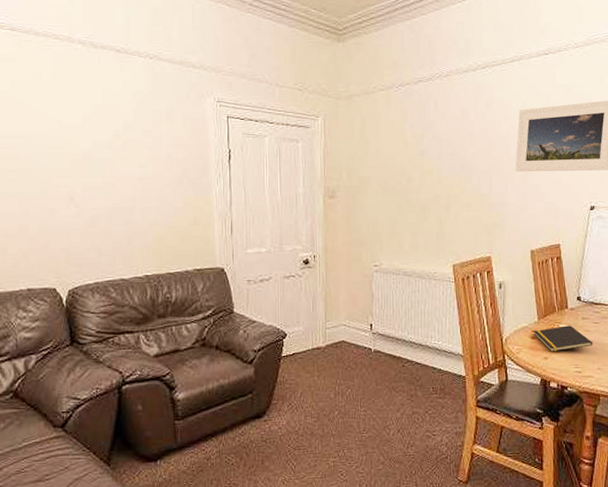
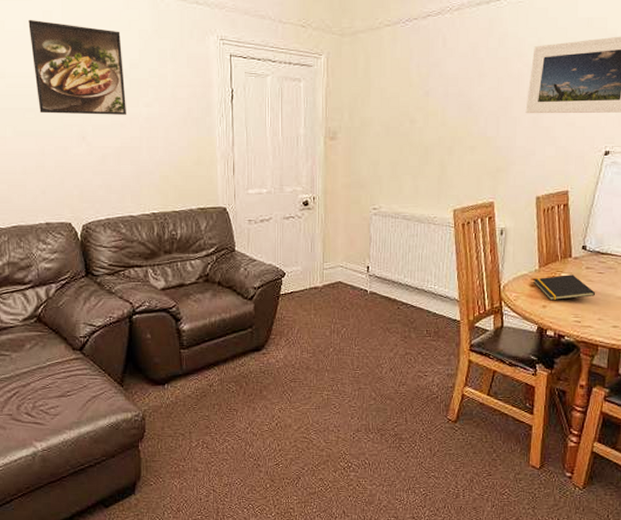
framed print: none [16,80,119,176] -> present [28,19,126,115]

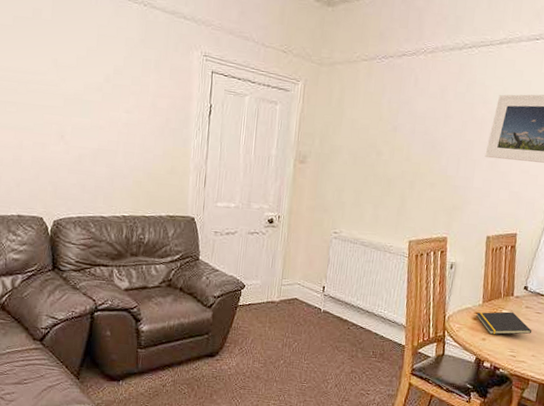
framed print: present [28,19,126,115] -> none [17,15,108,118]

